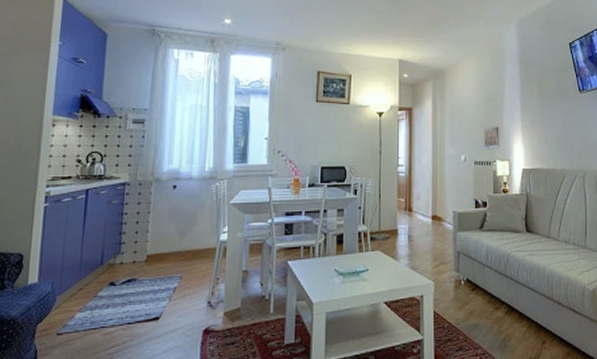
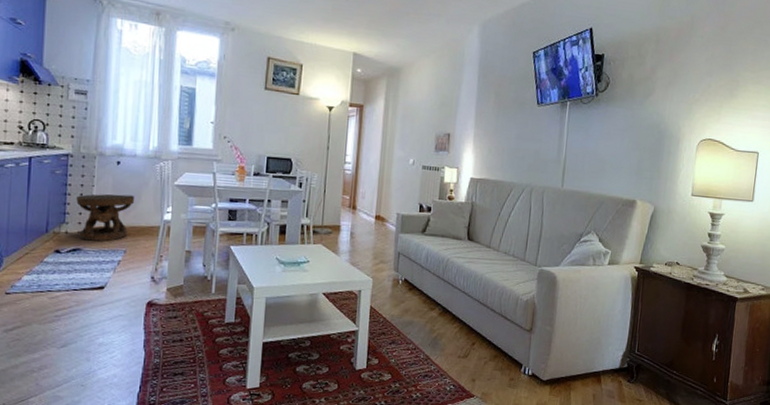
side table: none [132,218,191,270] -> present [76,194,135,242]

